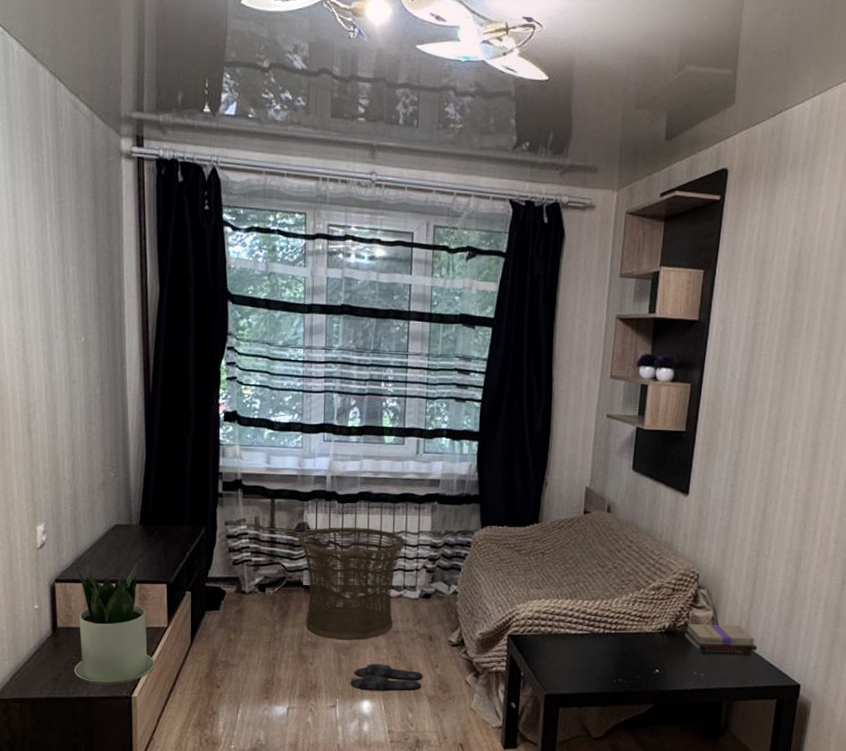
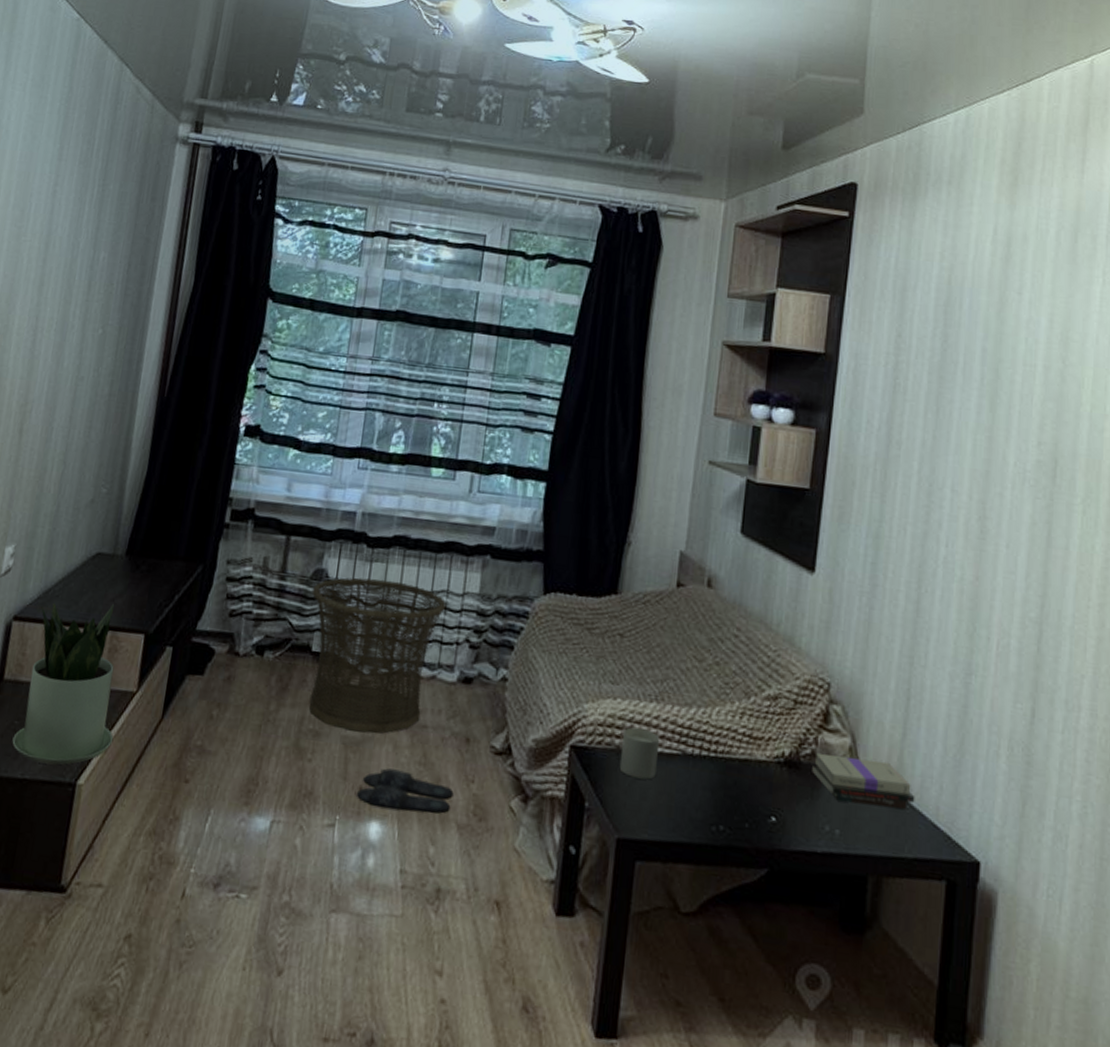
mug: none [545,618,575,653] -> present [619,727,660,780]

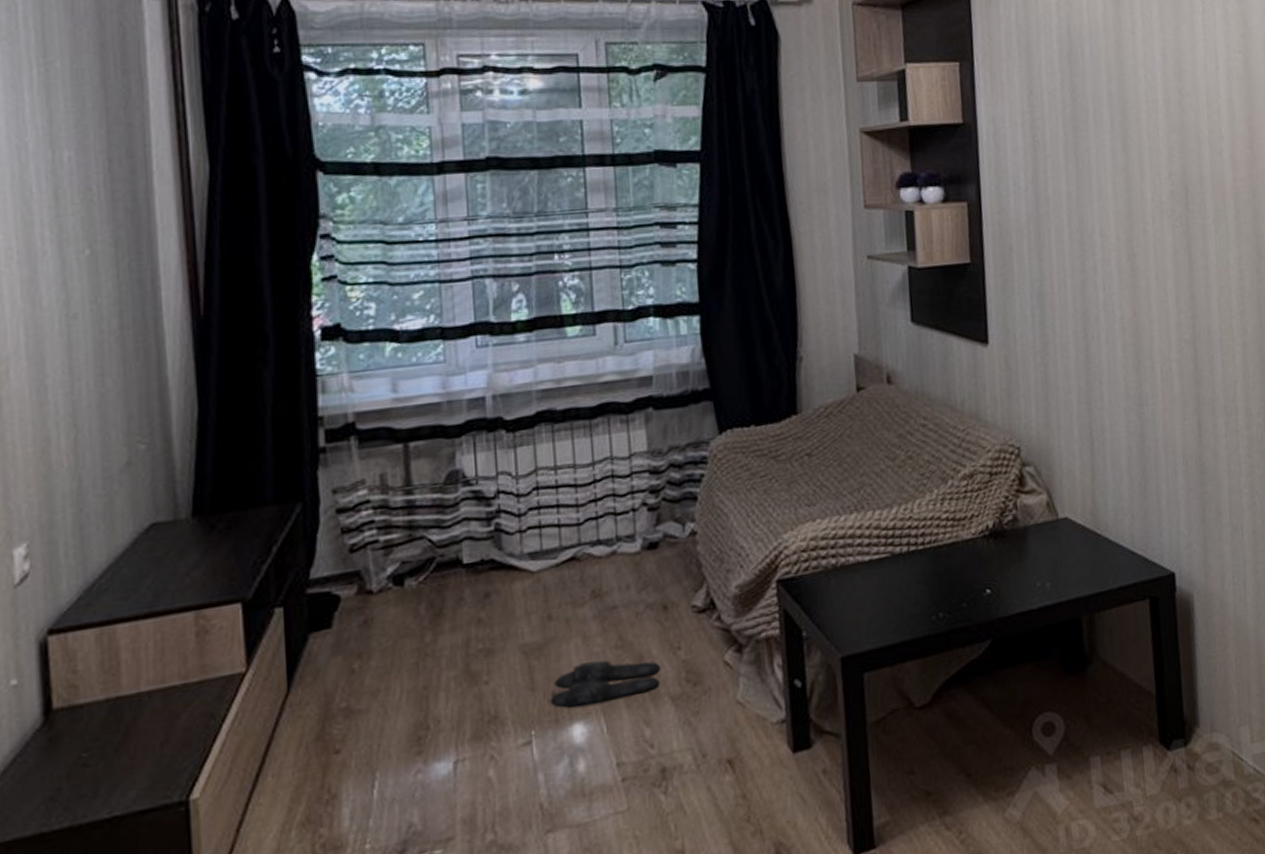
planter: present [12,602,114,765] -> none [84,579,228,794]
basket: present [309,577,447,734] -> none [448,460,613,638]
mug: present [619,727,660,780] -> none [828,541,869,594]
books: present [812,753,915,809] -> none [1016,506,1112,556]

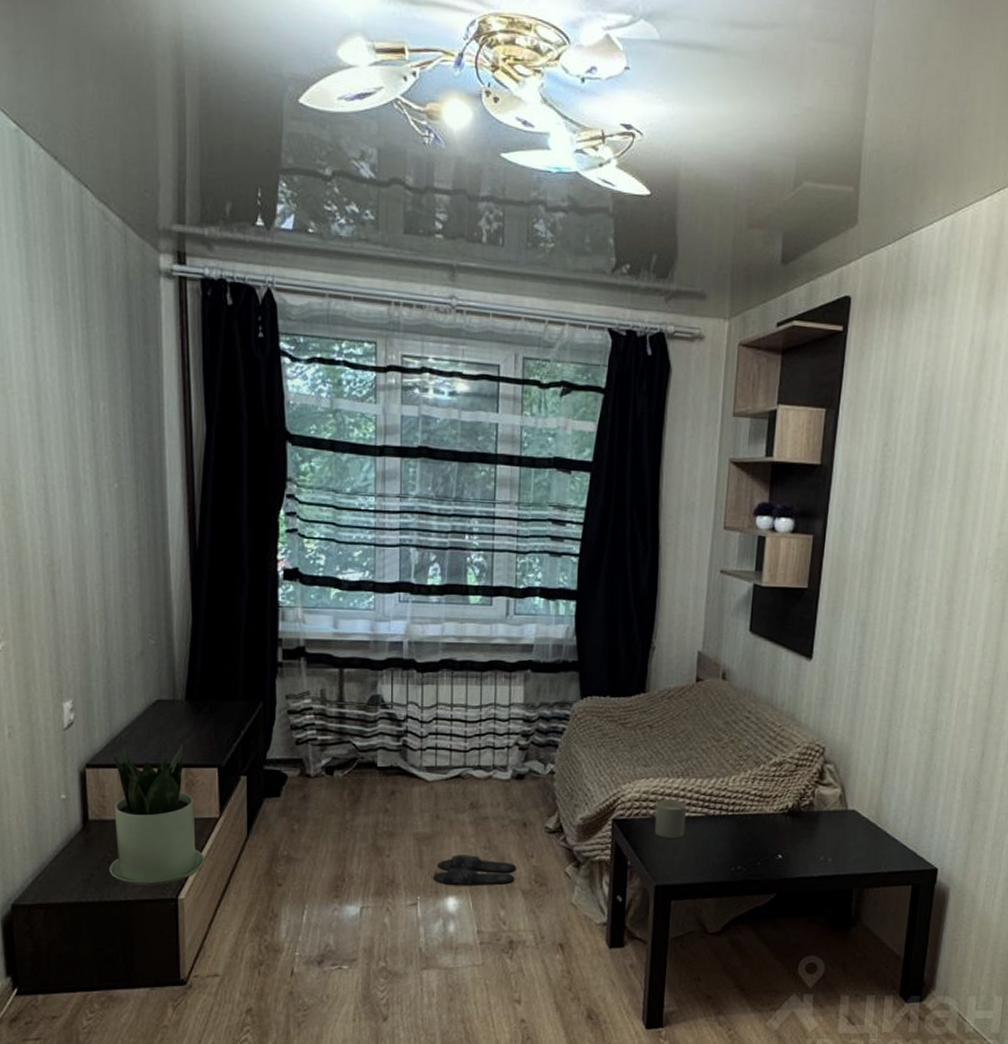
planter: none [84,579,228,794] -> present [109,745,205,886]
mug: none [828,541,869,594] -> present [654,800,687,839]

